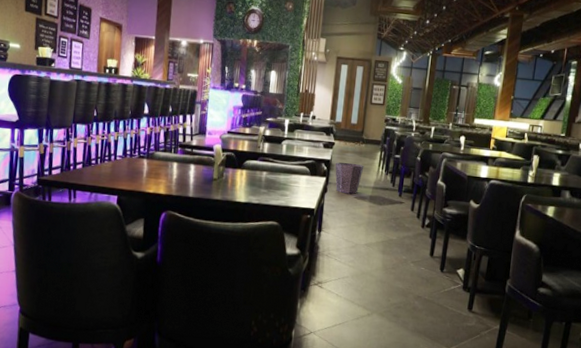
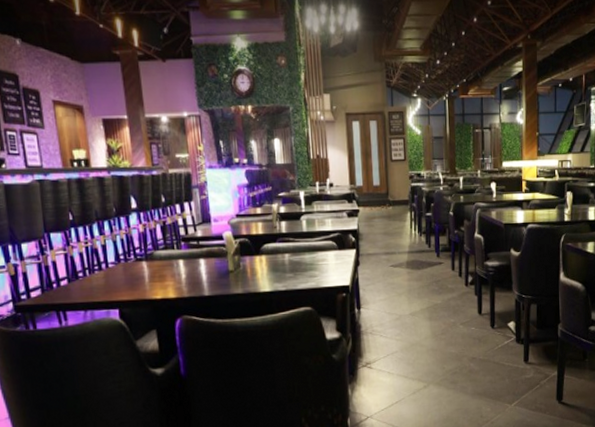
waste bin: present [335,162,364,194] -> none [364,229,395,263]

